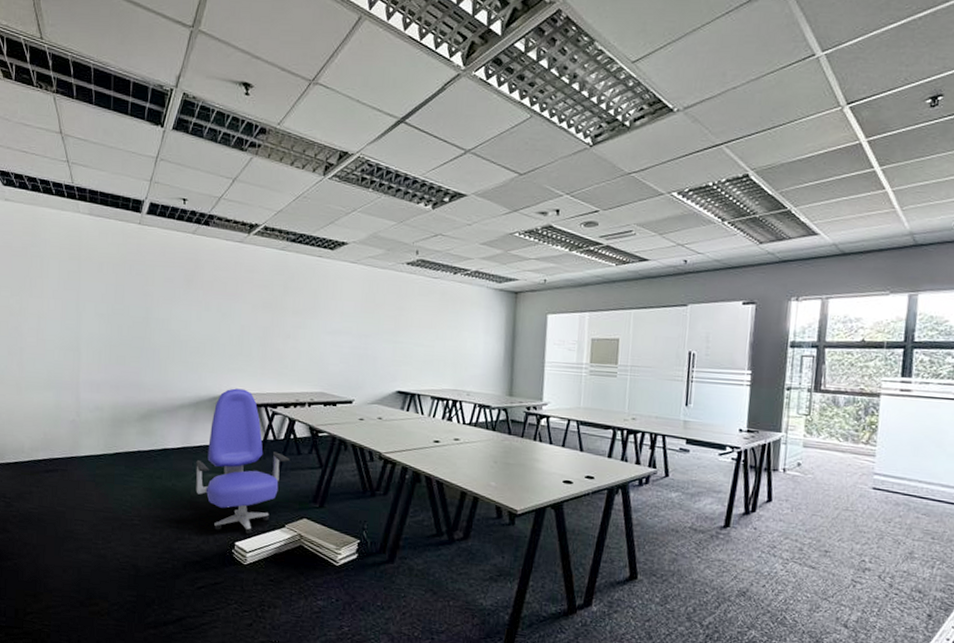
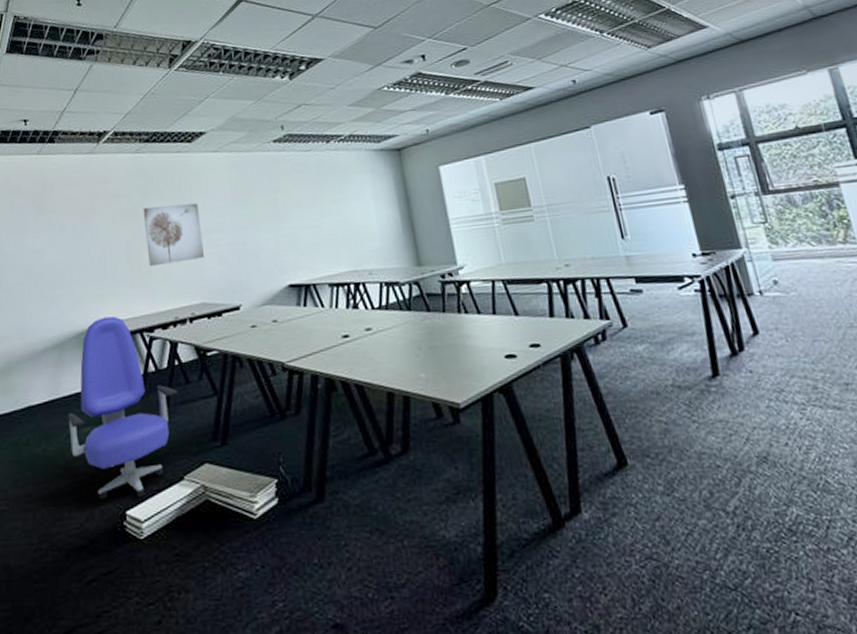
wall art: none [280,300,331,355] -> present [143,203,204,267]

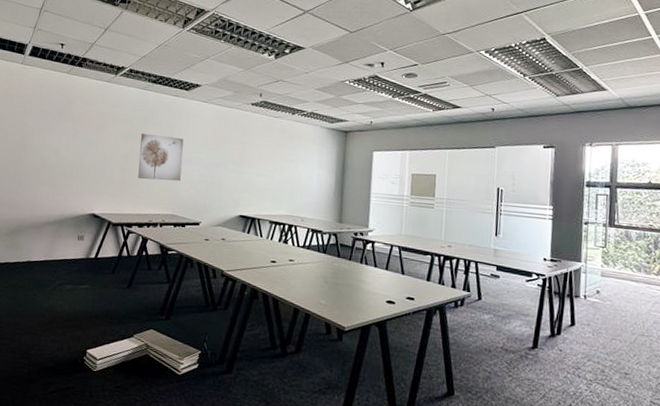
office chair: present [68,316,179,501] -> none [54,208,142,343]

